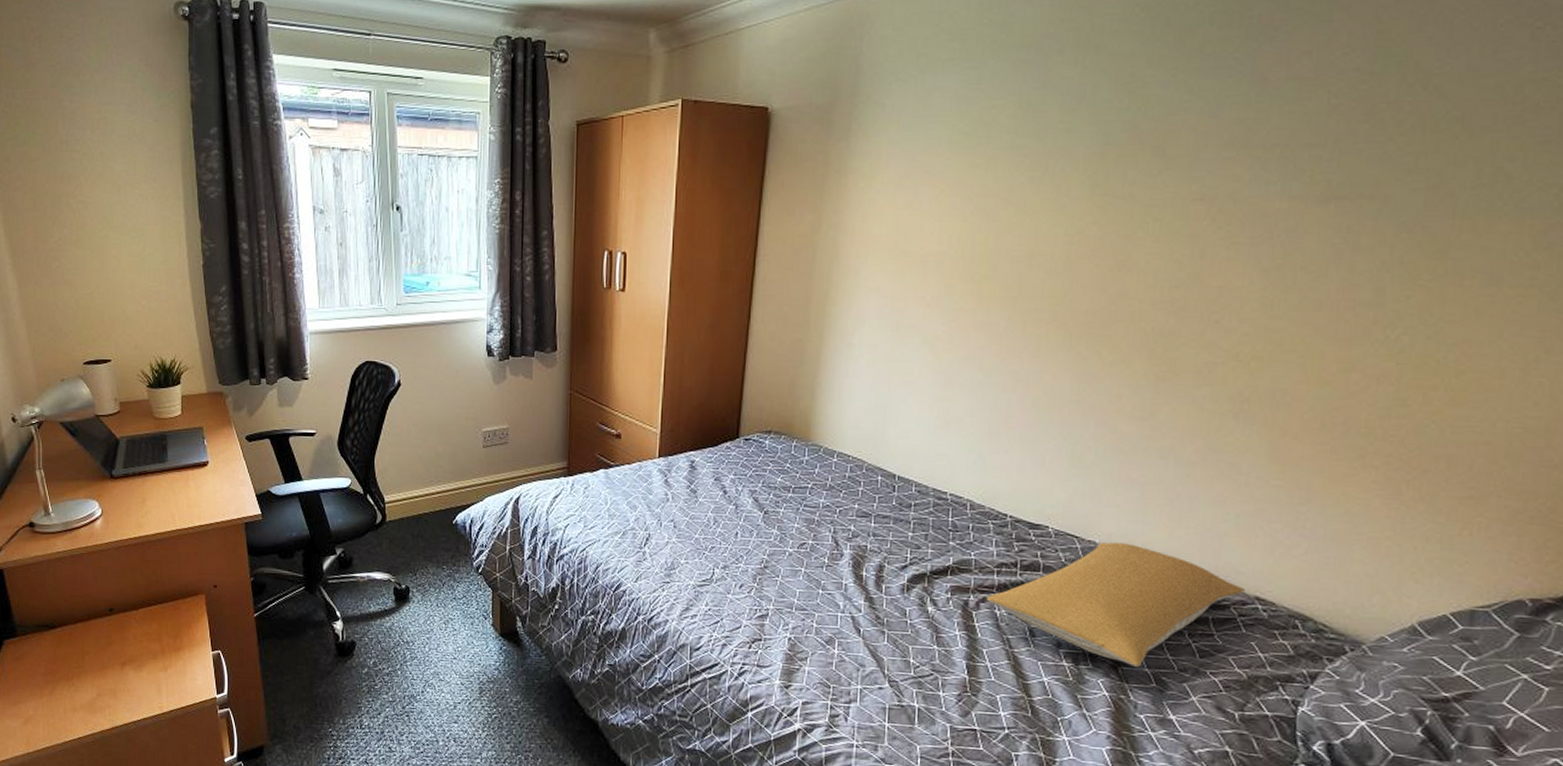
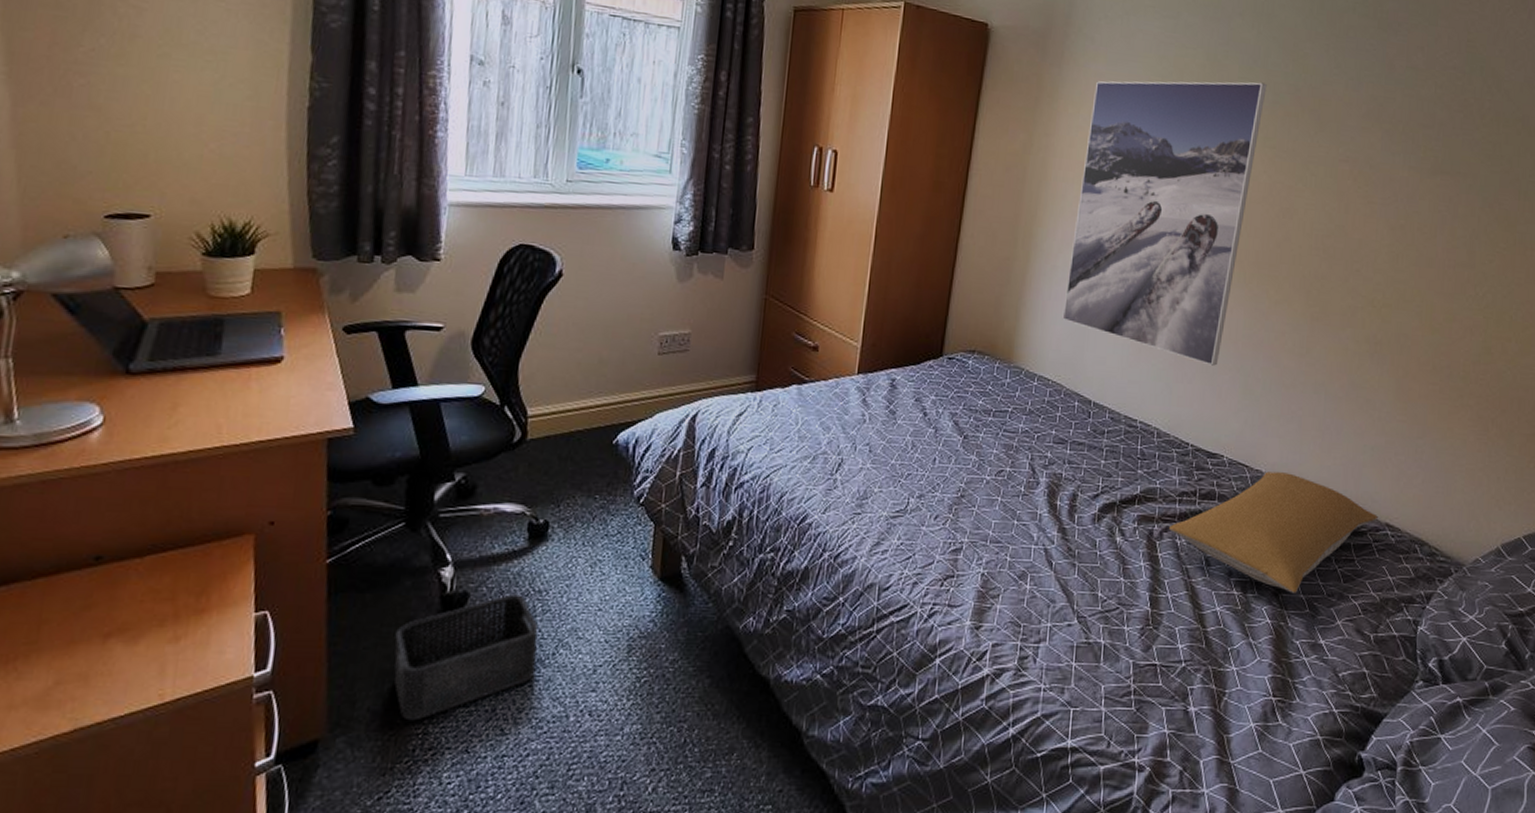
storage bin: none [307,644,410,737] -> present [394,594,538,721]
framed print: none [861,124,1095,435] -> present [1062,81,1267,366]

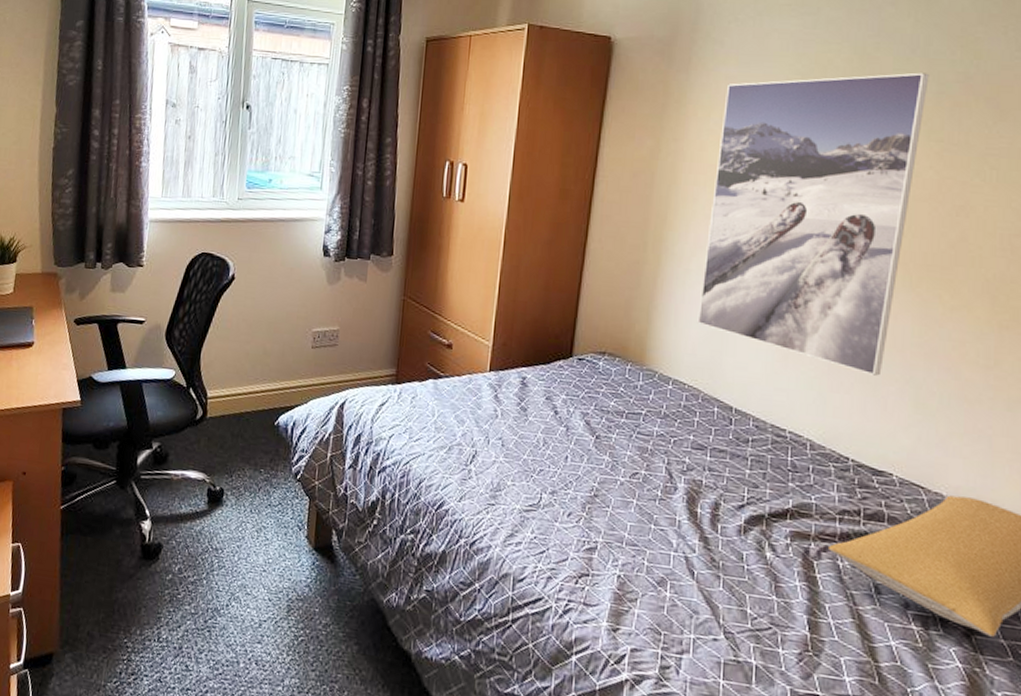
storage bin: present [394,594,538,721] -> none [106,549,215,648]

